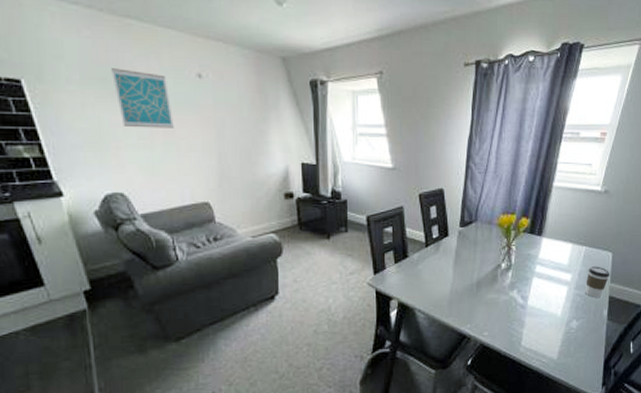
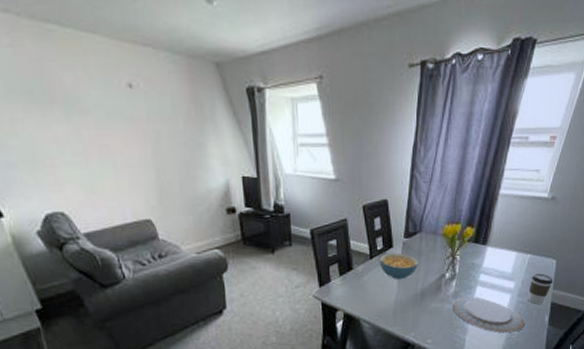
wall art: present [111,68,174,128] -> none [37,80,108,144]
cereal bowl: none [436,241,474,268] -> present [380,253,418,279]
plate: none [509,288,583,327] -> present [453,296,525,333]

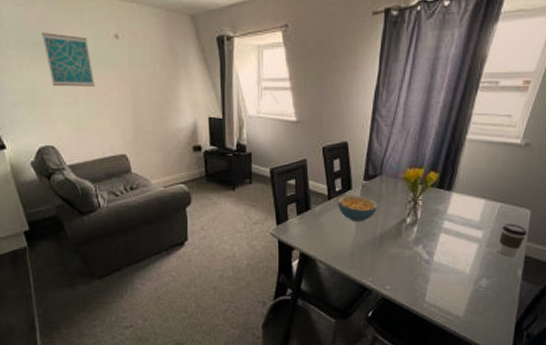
wall art: none [37,80,108,144] -> present [42,33,95,87]
plate: present [453,296,525,333] -> none [414,244,494,285]

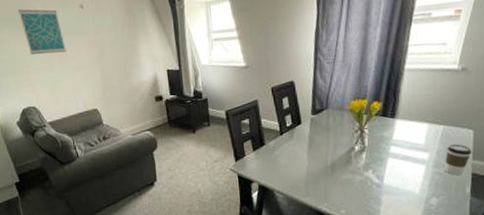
cereal bowl: present [338,195,378,221] -> none [290,128,327,153]

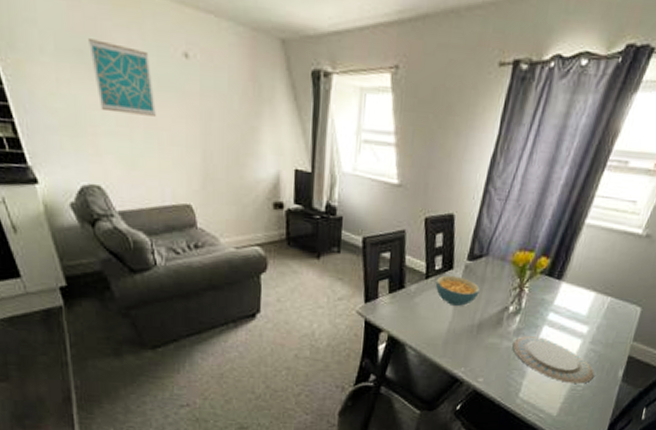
cereal bowl: none [290,128,327,153] -> present [436,275,480,306]
plate: none [364,168,443,204] -> present [512,336,594,384]
coffee cup: present [445,143,472,175] -> none [601,319,635,356]

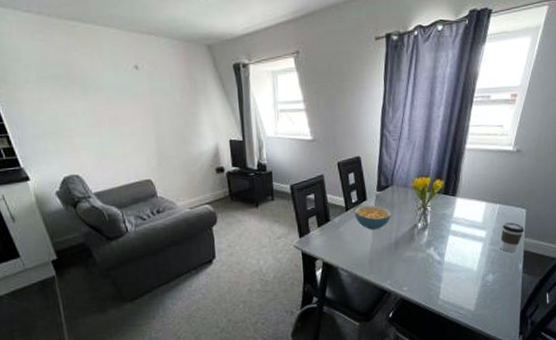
wall art: present [89,39,156,116] -> none [62,66,117,118]
plate: present [512,336,594,384] -> none [426,245,499,281]
coffee cup: none [601,319,635,356] -> present [500,221,524,252]

